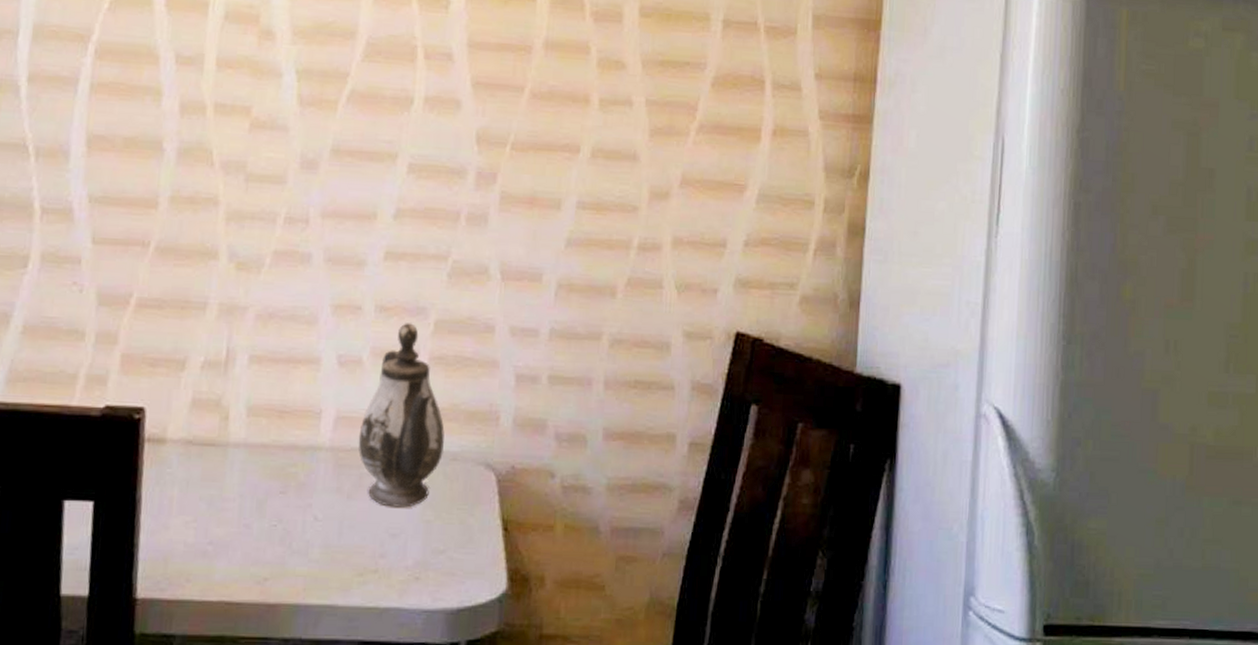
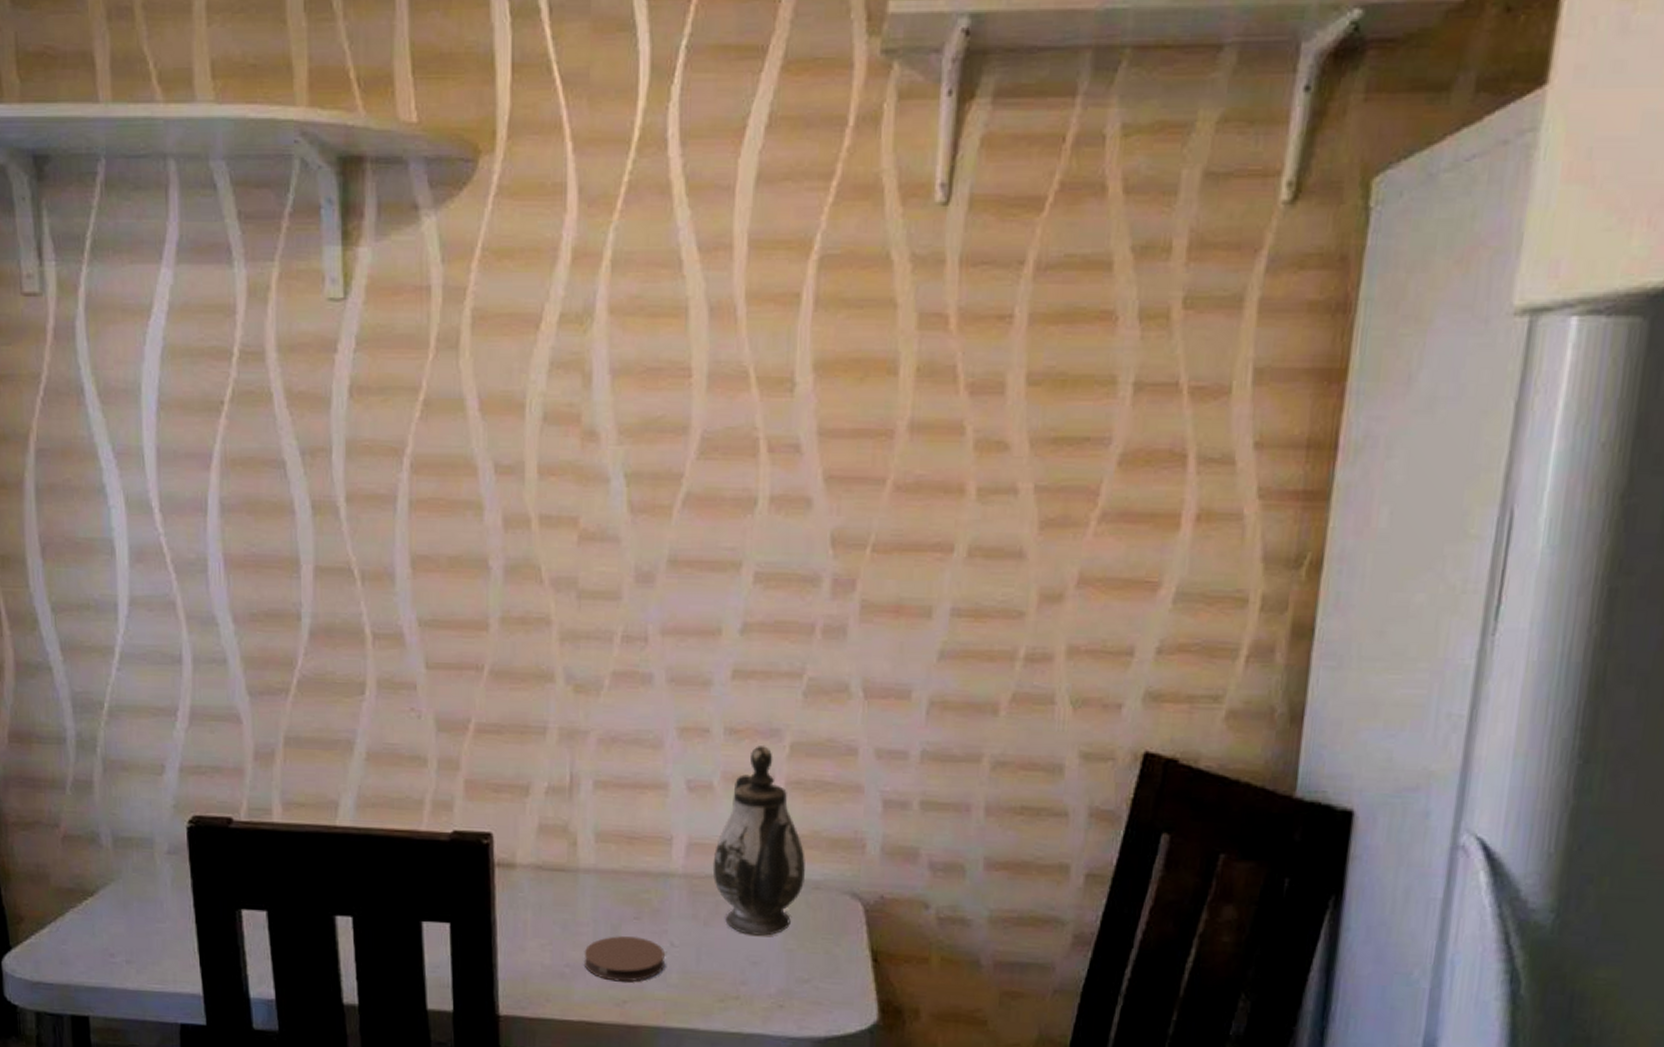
coaster: none [227,511,308,559] -> present [584,936,666,982]

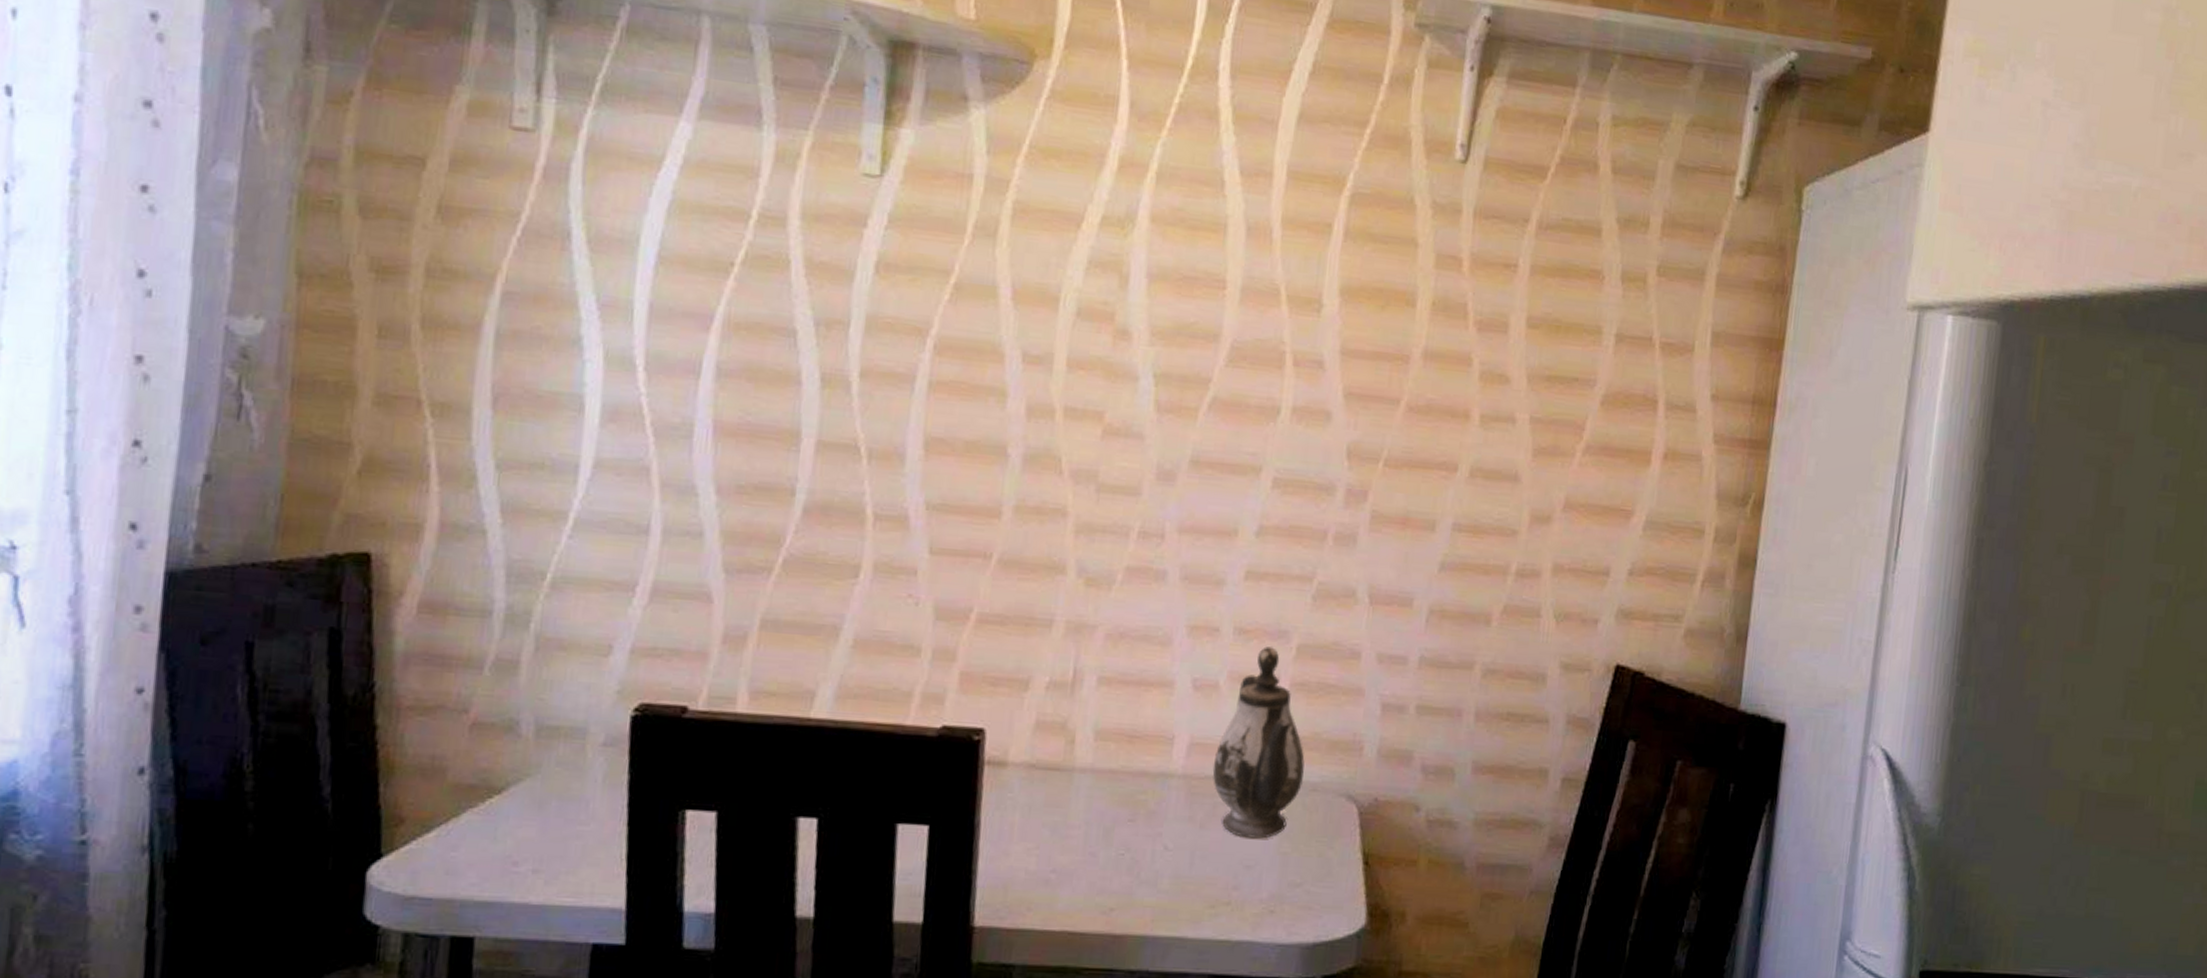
coaster: present [584,936,666,982] -> none [1071,839,1158,888]

